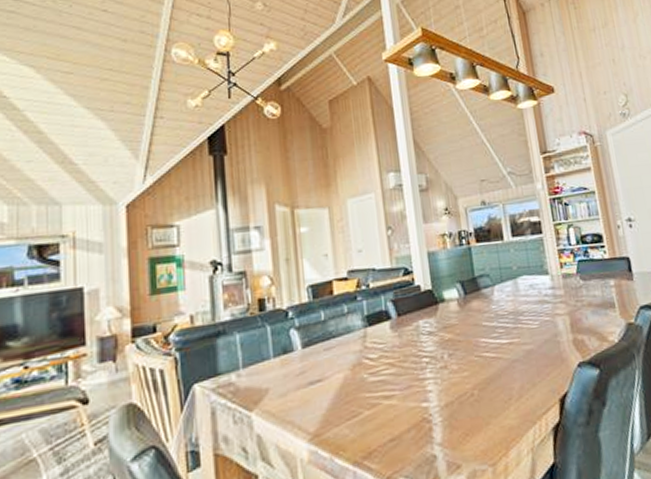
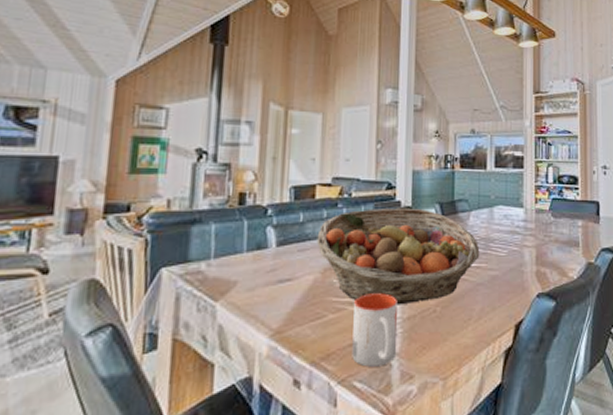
fruit basket: none [341,290,511,394] -> present [317,207,480,305]
mug: none [388,382,440,461] -> present [352,293,397,367]

